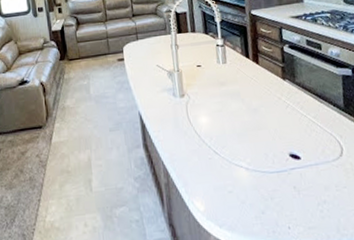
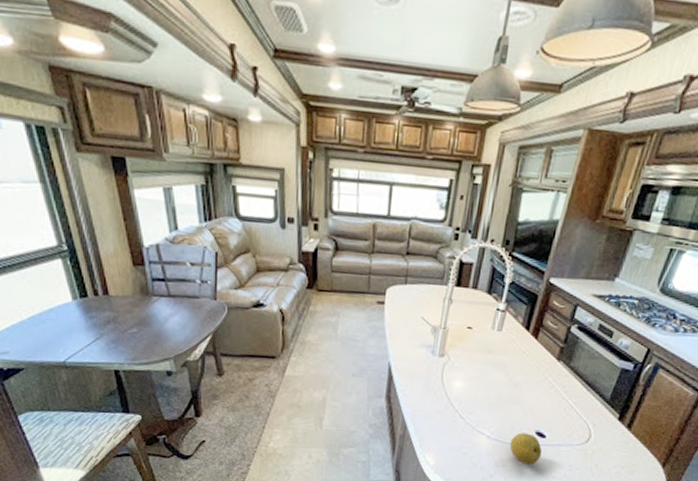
fruit: none [269,157,304,193] -> present [510,432,542,465]

